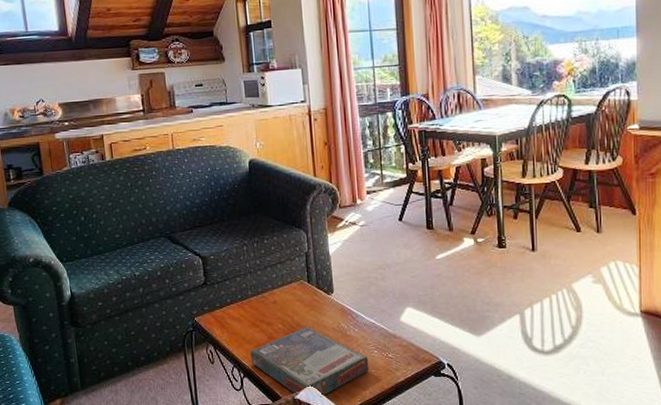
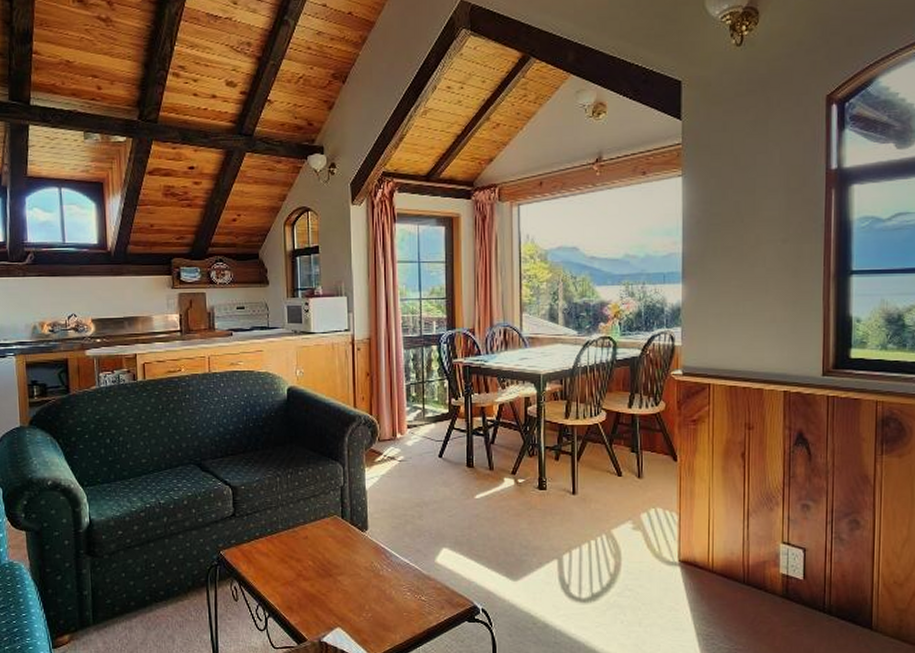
board game: present [250,326,369,397] -> none [277,564,401,641]

